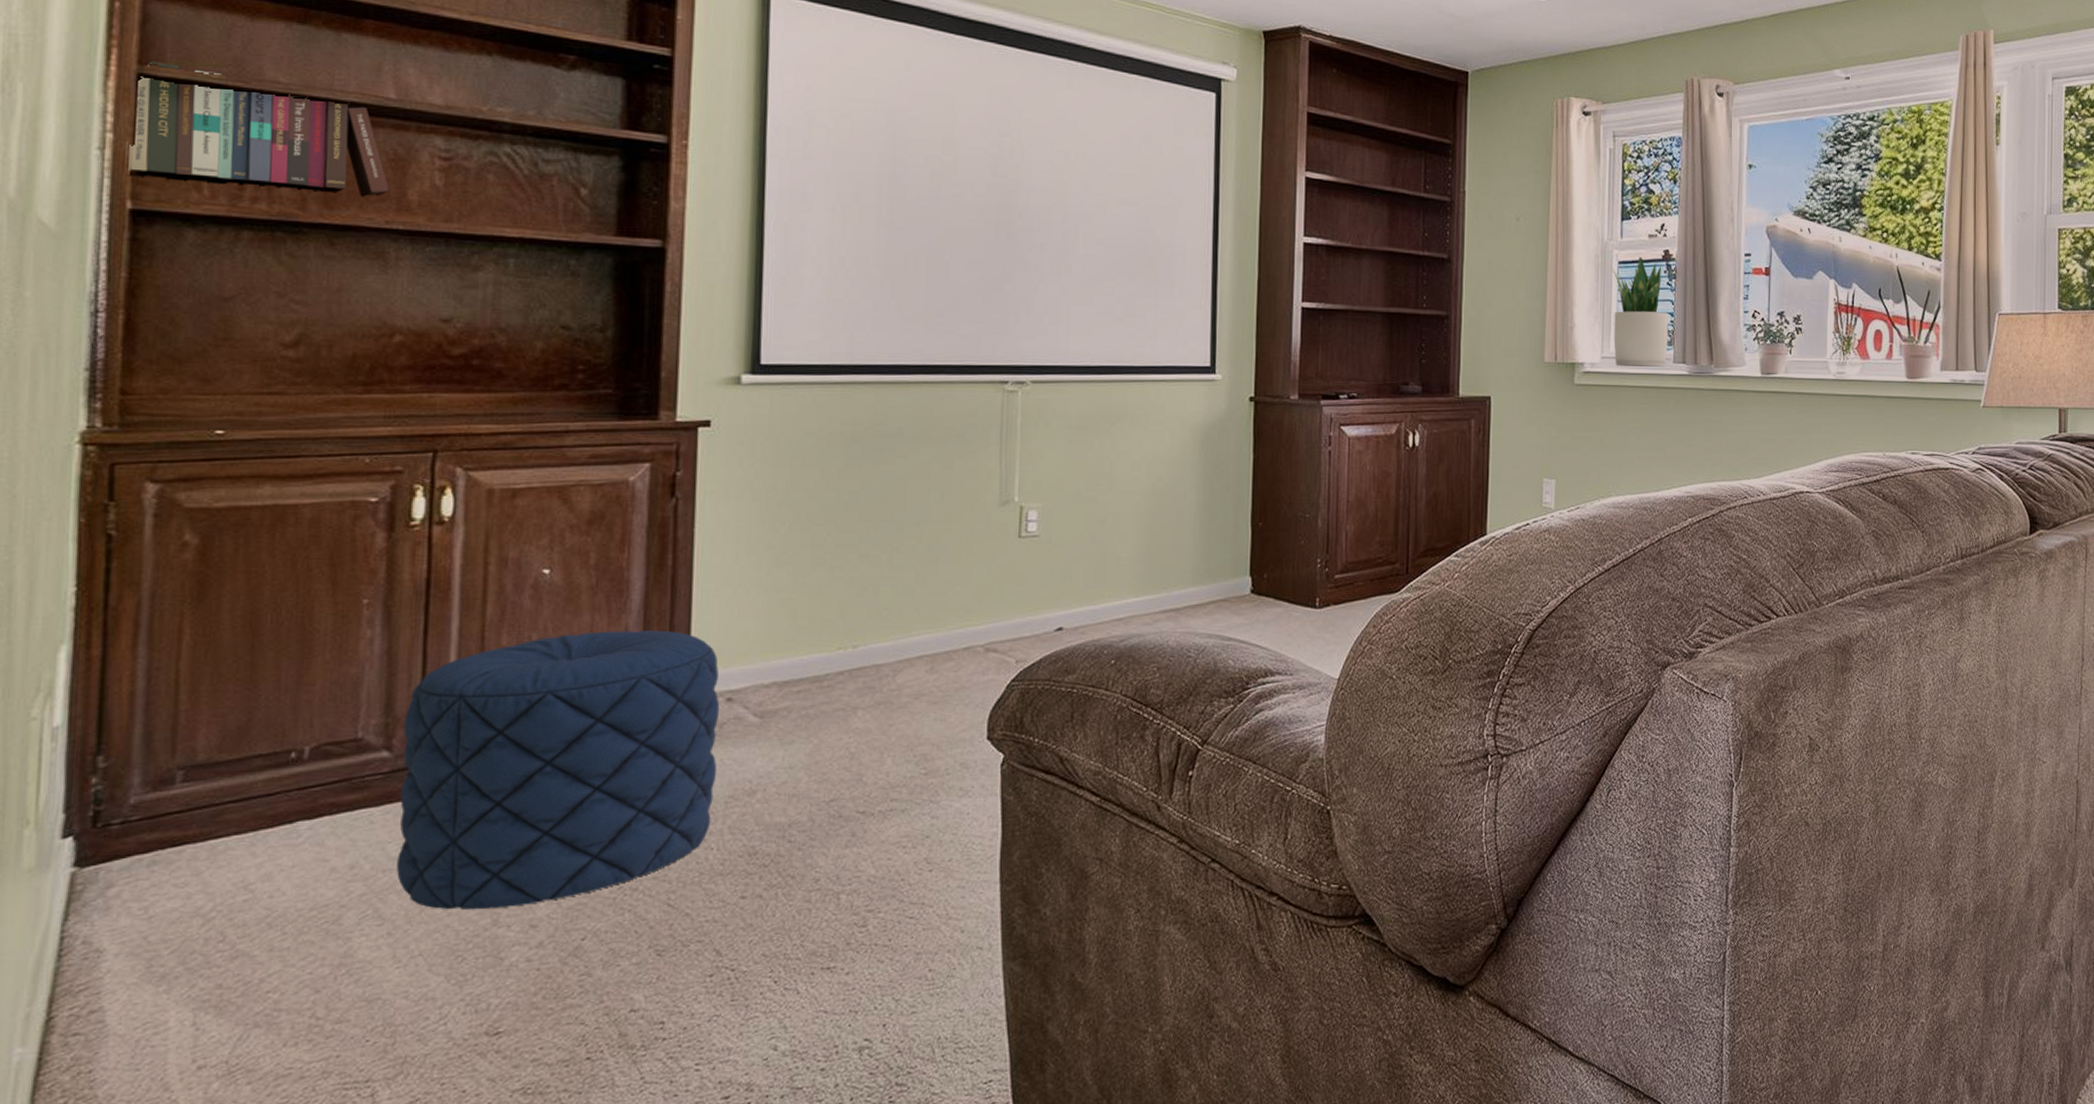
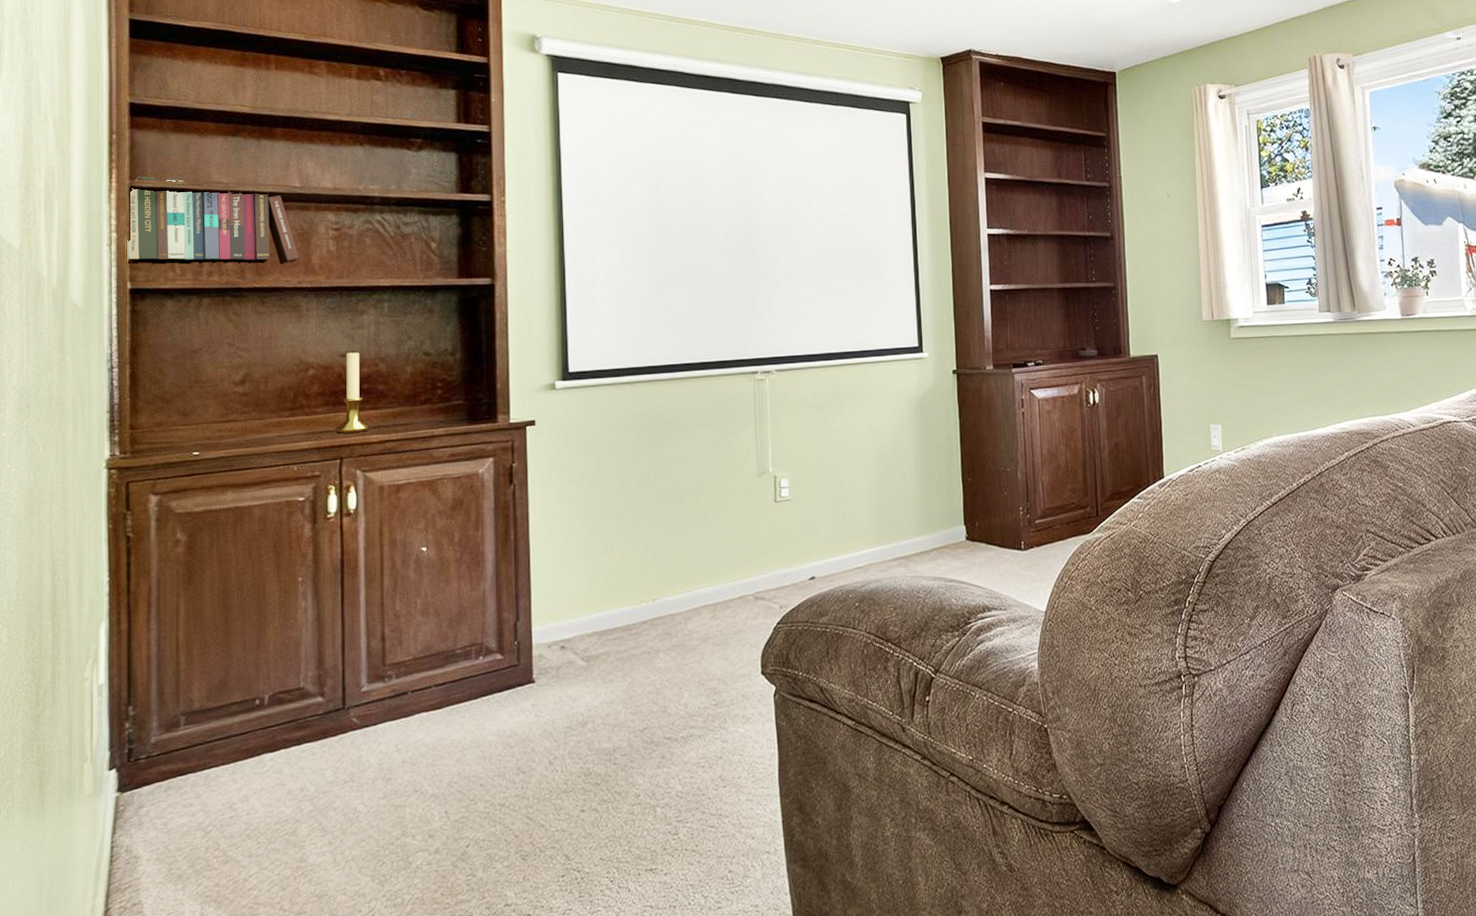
pouf: present [397,630,720,909] -> none [331,592,557,823]
candle holder: none [428,314,479,420] -> present [335,349,370,433]
planter: present [1612,257,1668,367] -> none [1256,219,1313,319]

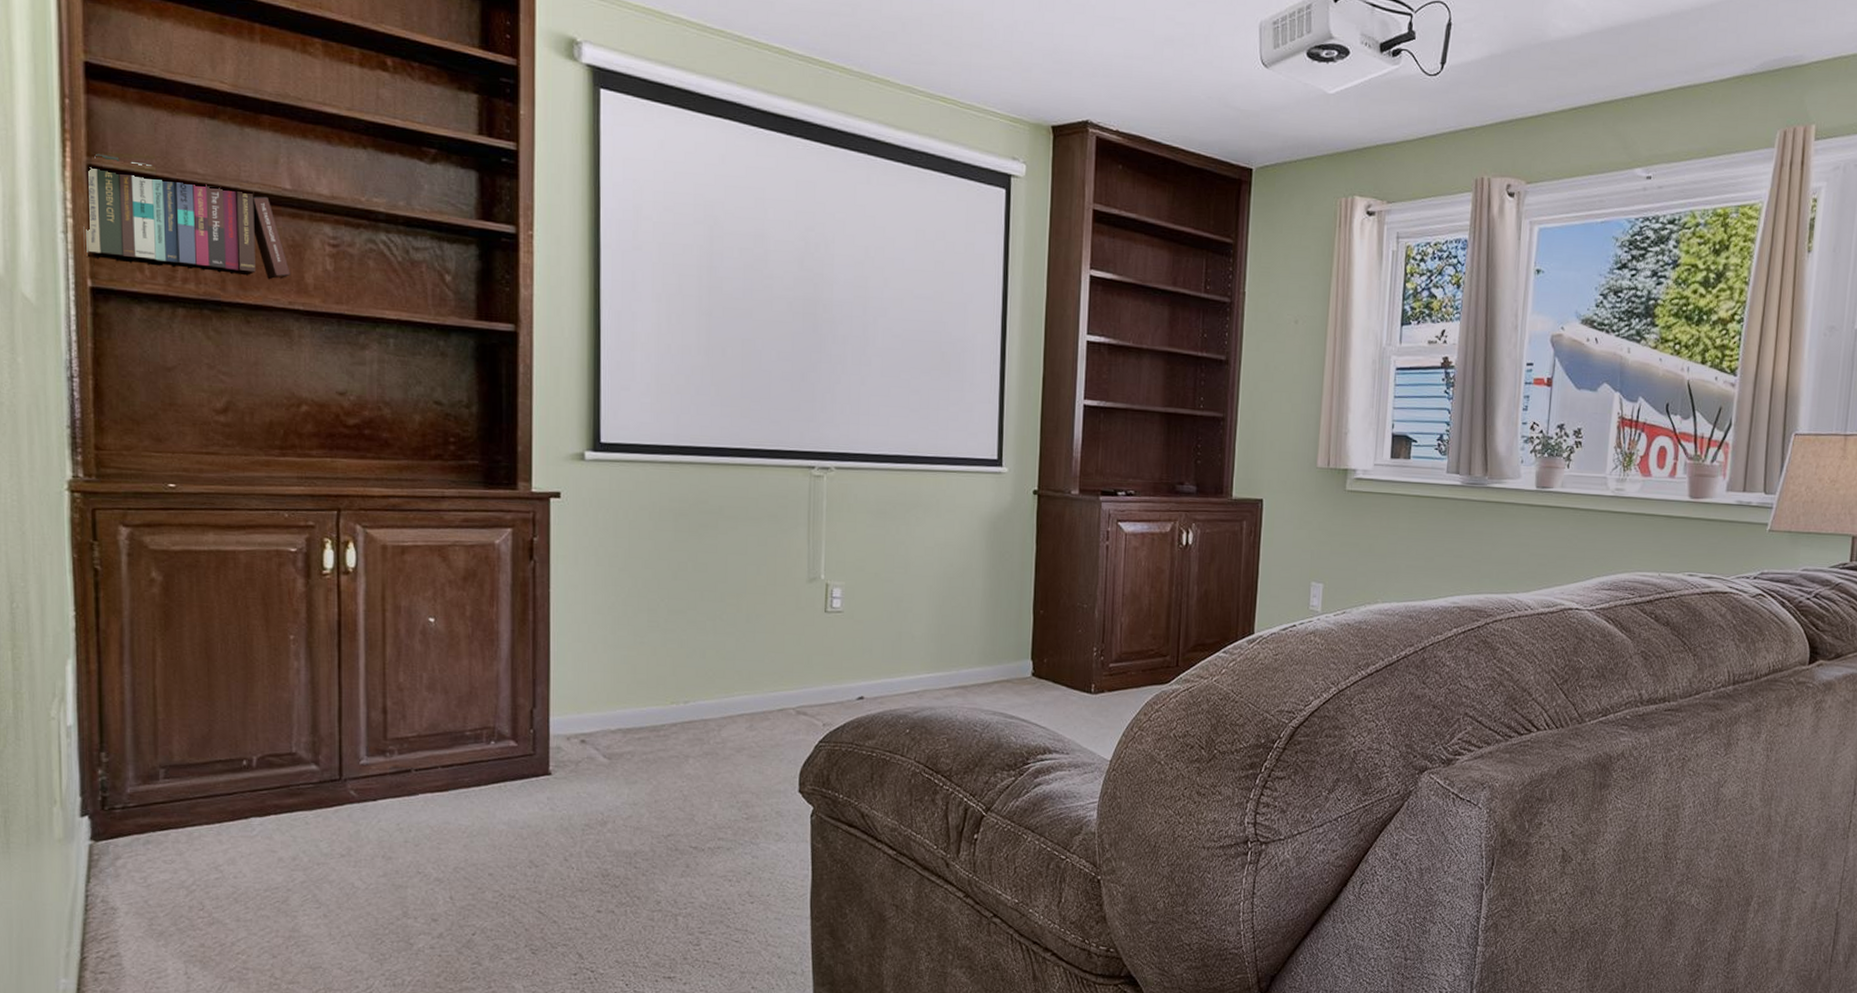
candle holder: present [335,349,370,433] -> none [331,388,372,483]

